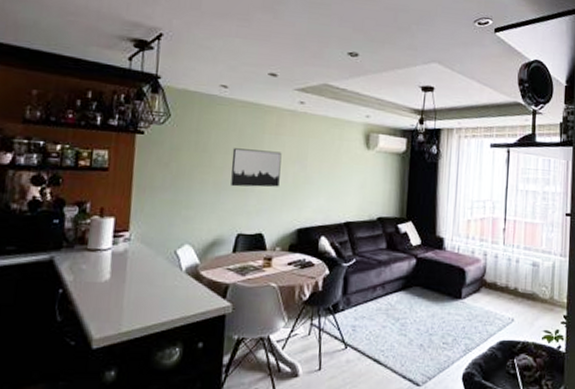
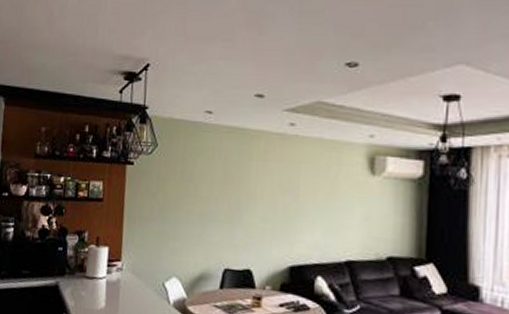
wall art: present [231,148,282,187] -> none [217,177,271,219]

